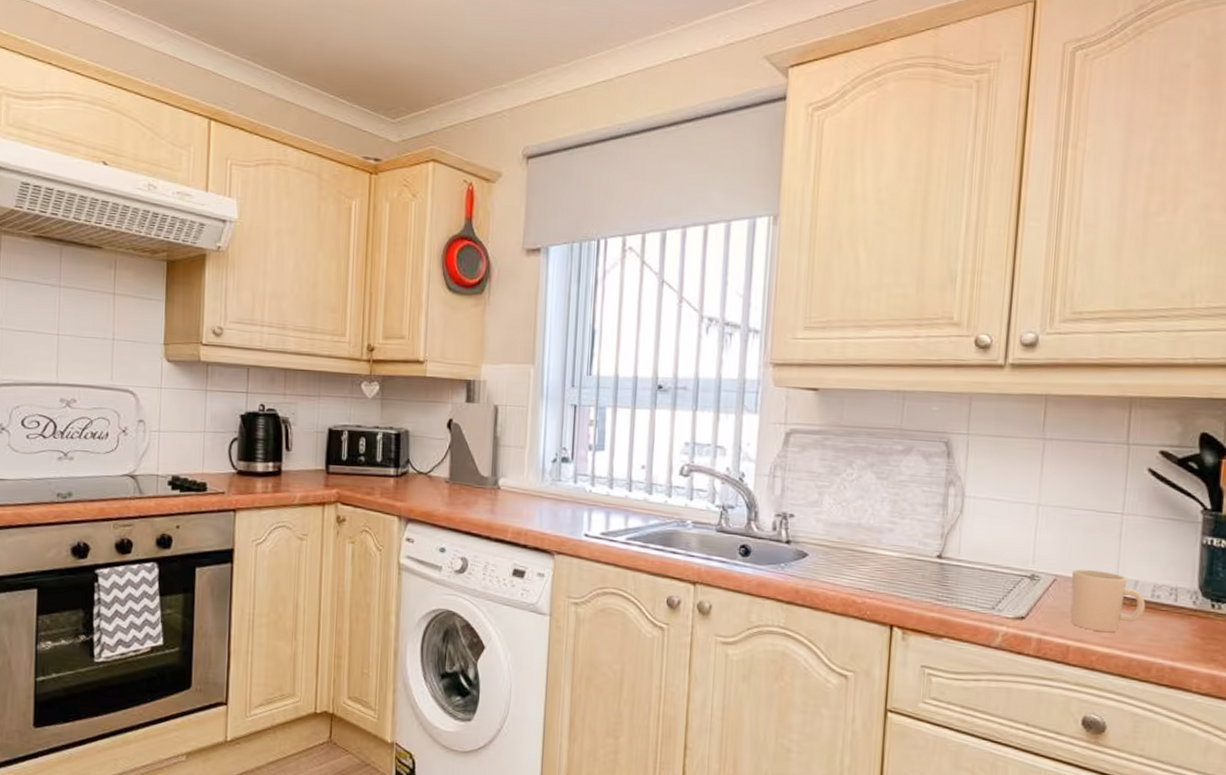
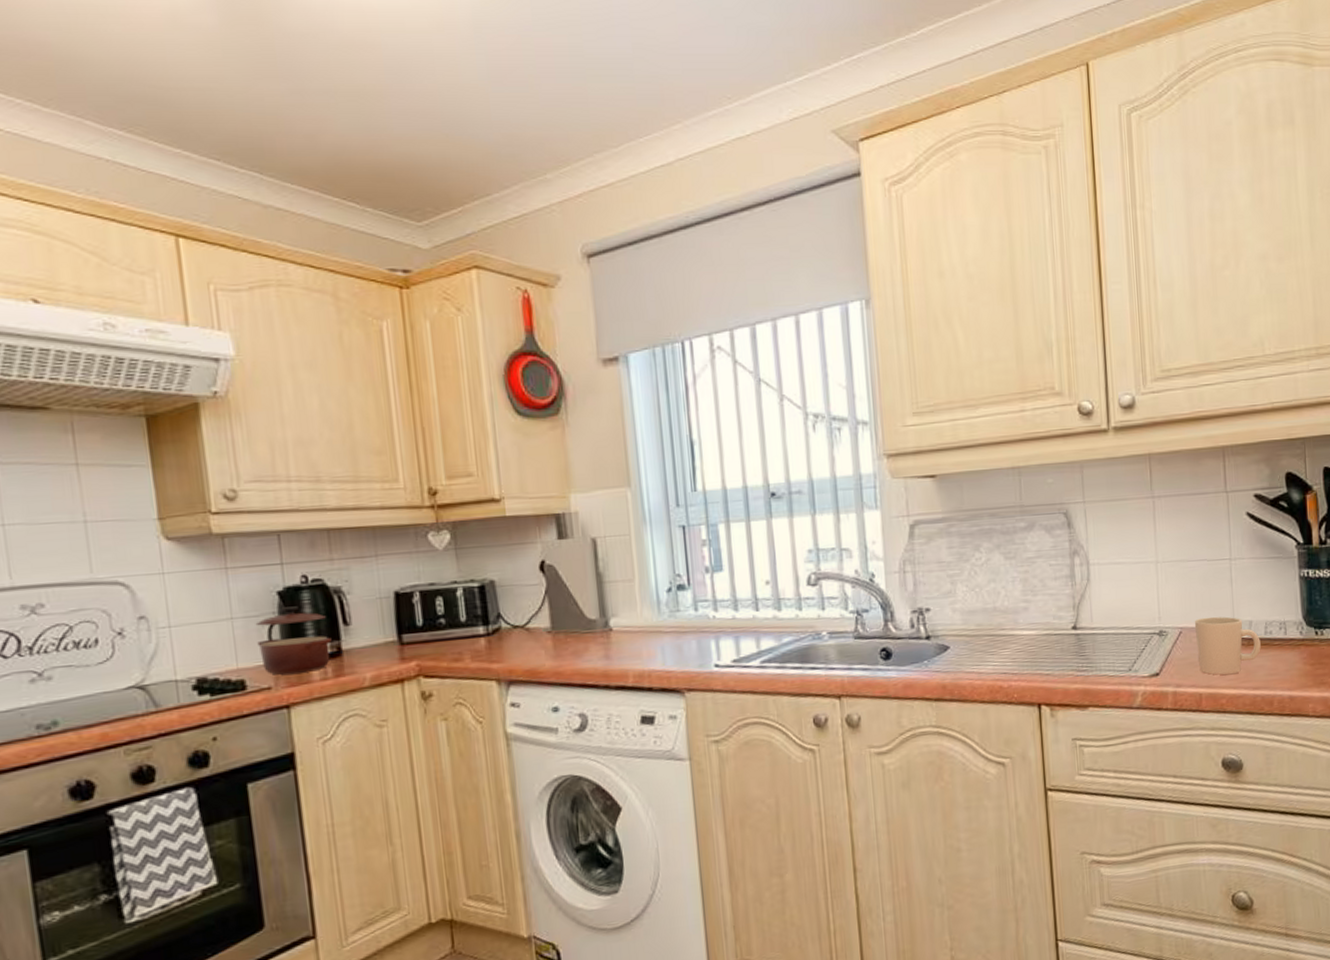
saucepan: none [220,428,275,485] -> present [255,606,332,675]

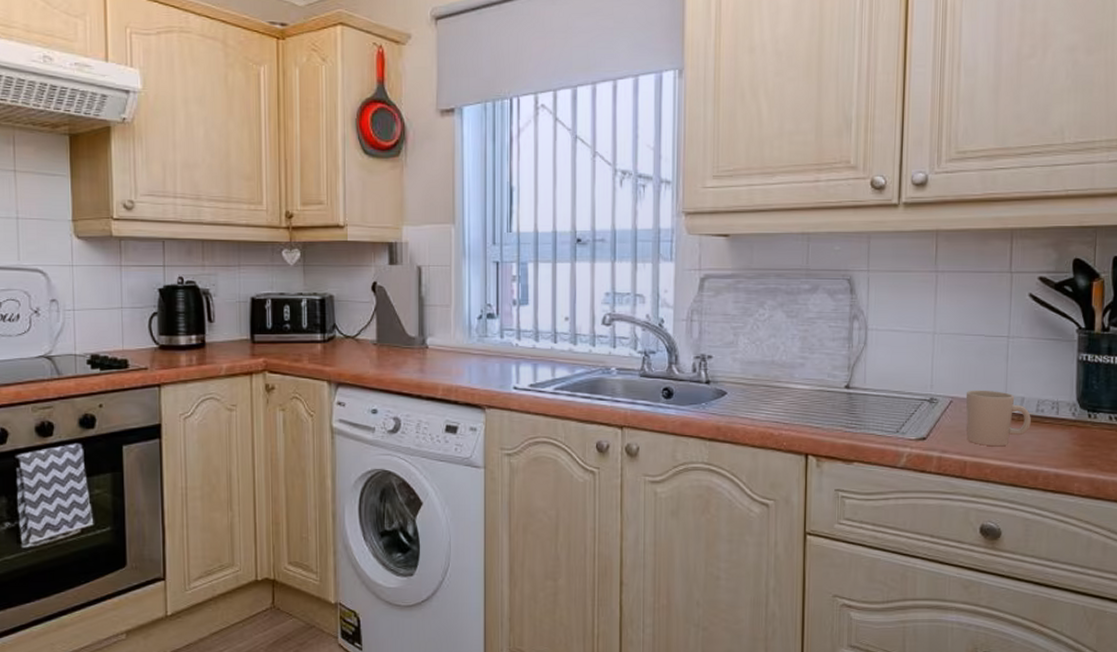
saucepan: present [255,606,332,675] -> none [139,302,198,358]

